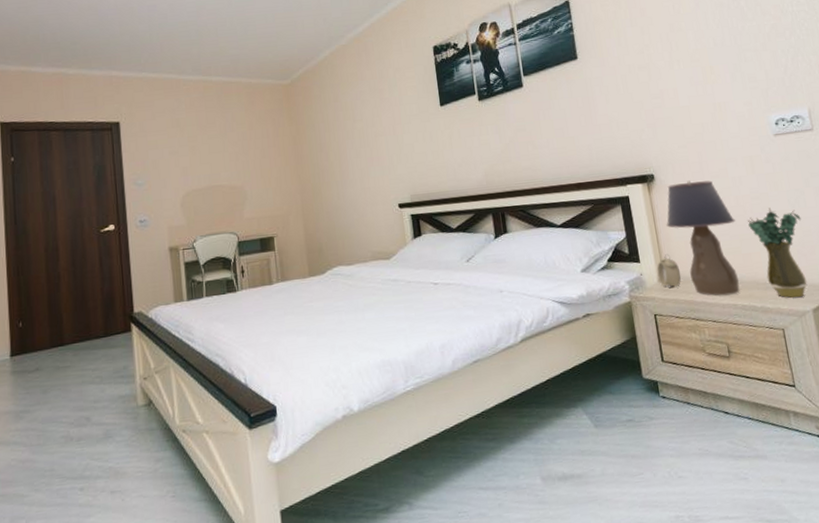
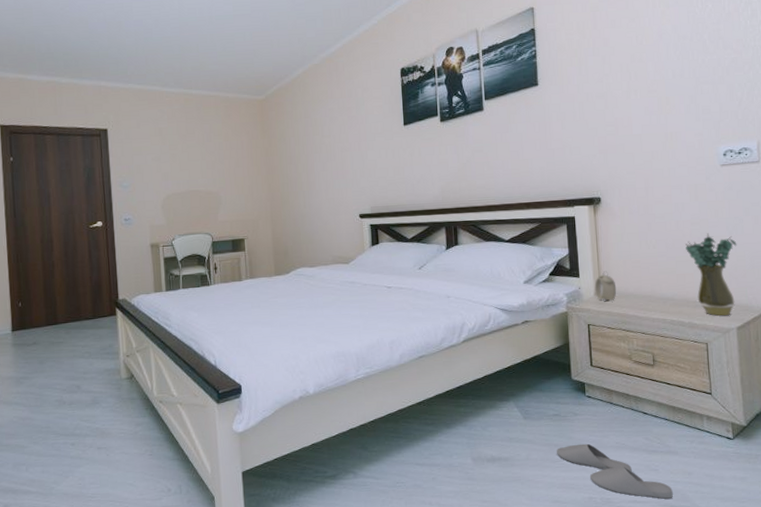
slippers: none [634,451,768,513] -> present [557,443,673,499]
table lamp: present [666,180,740,296] -> none [607,204,673,311]

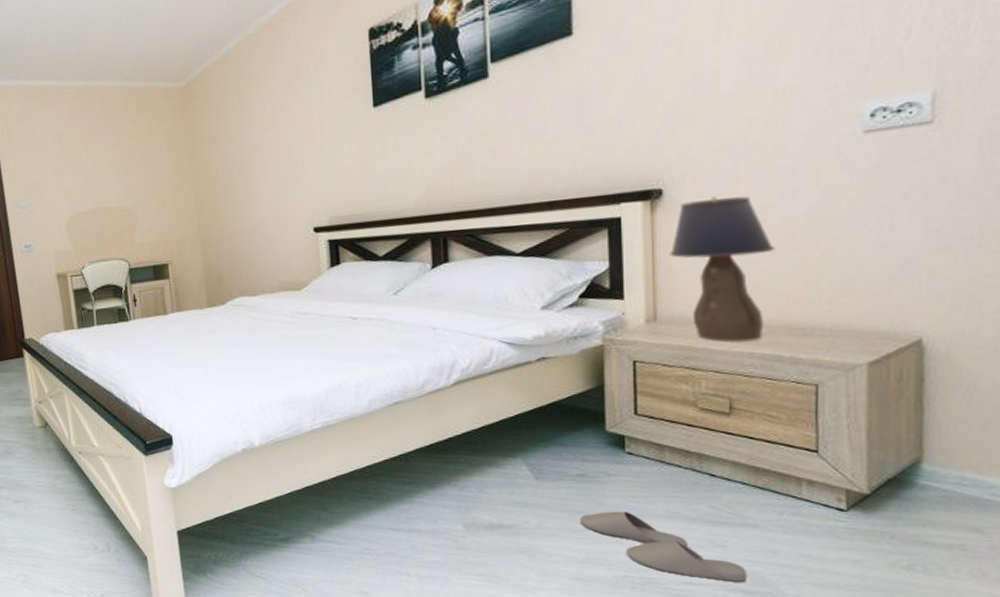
alarm clock: present [594,271,617,302] -> none [646,289,680,331]
table lamp: none [607,204,673,311] -> present [669,196,774,342]
vase: present [685,233,737,316] -> none [794,232,881,348]

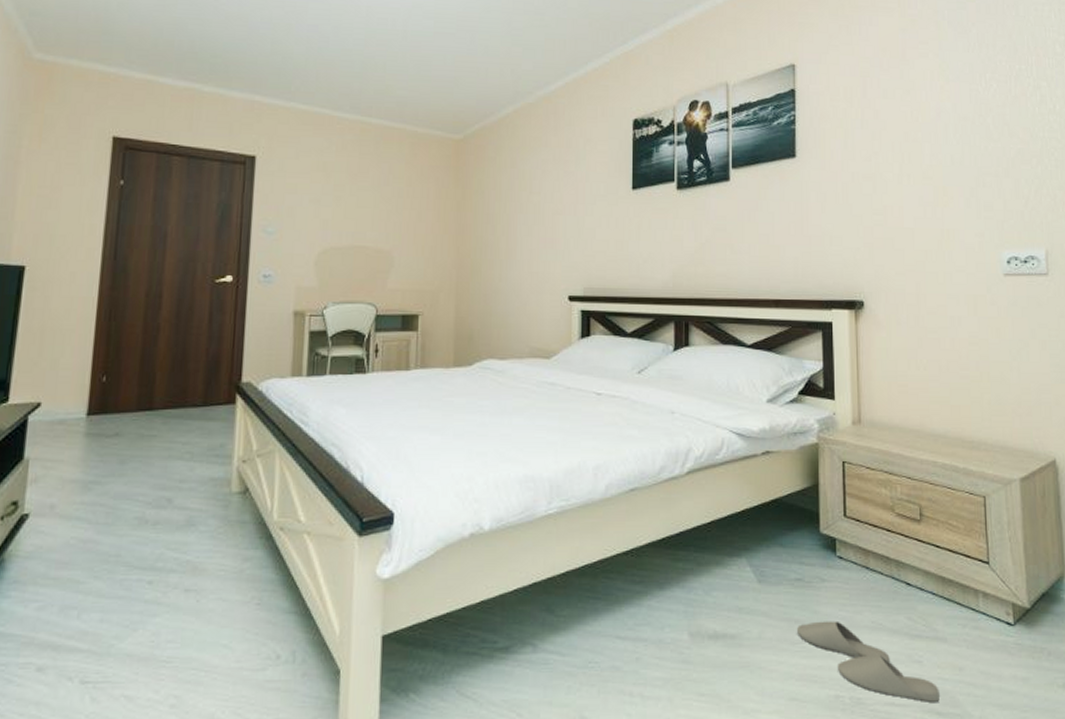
table lamp: present [669,196,774,342] -> none [870,313,948,450]

